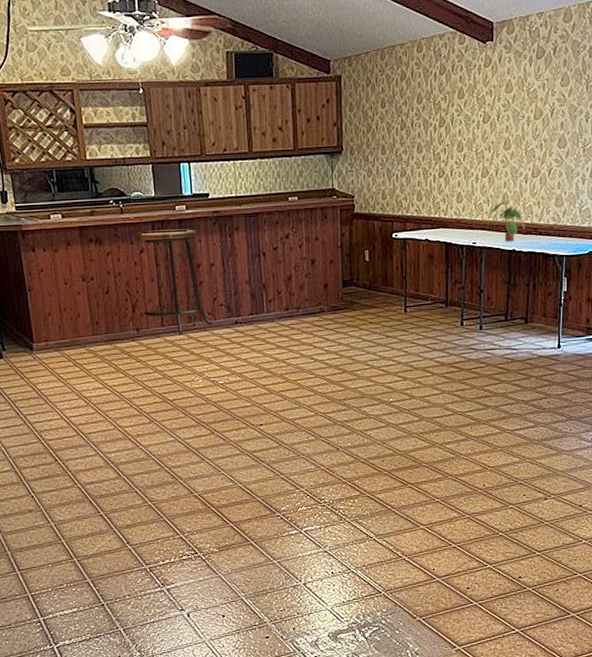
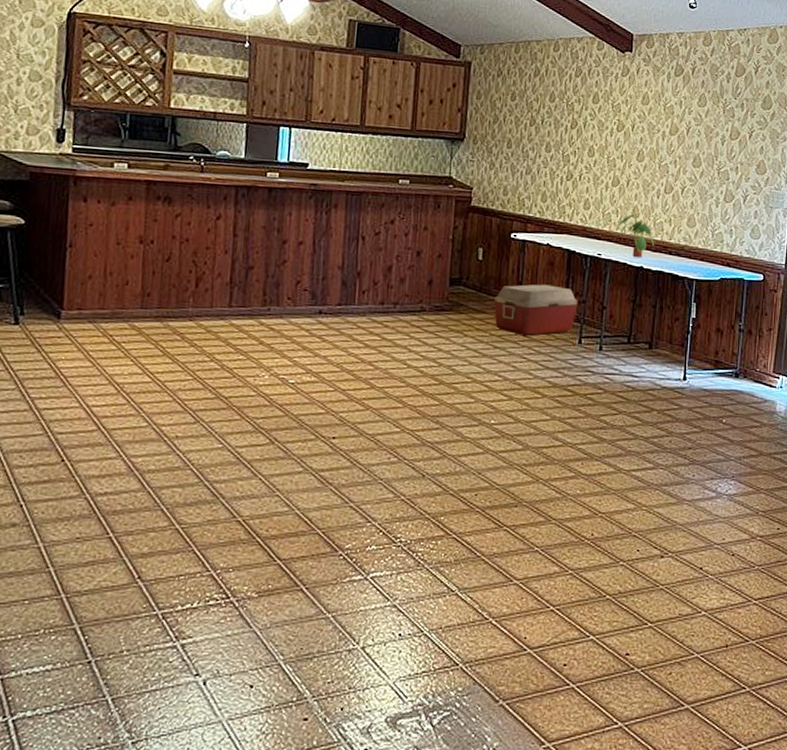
bar stool: present [135,229,212,335] -> none [195,195,291,320]
cooler: none [383,276,457,323] -> present [494,284,577,336]

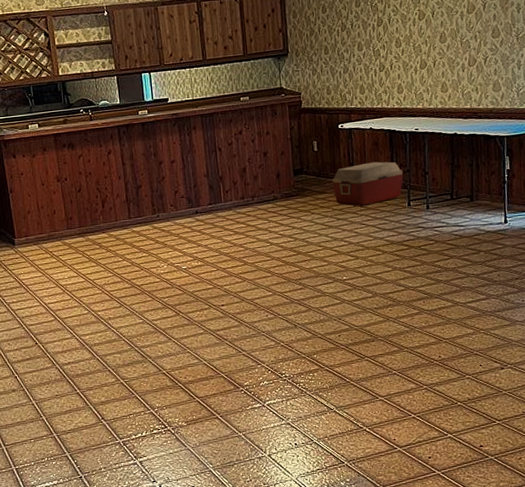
plant: present [618,213,655,258] -> none [430,89,465,127]

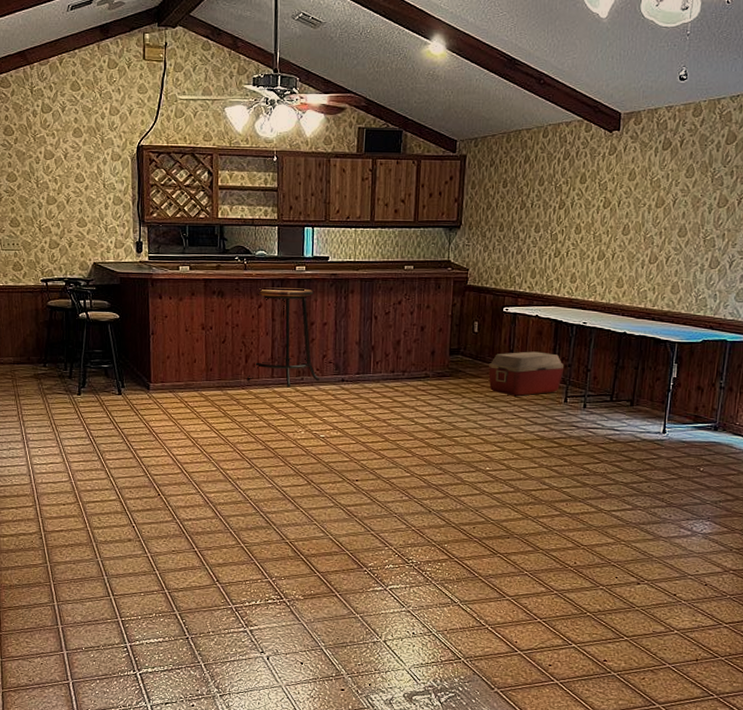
bar stool: none [105,130,174,226] -> present [246,287,319,388]

